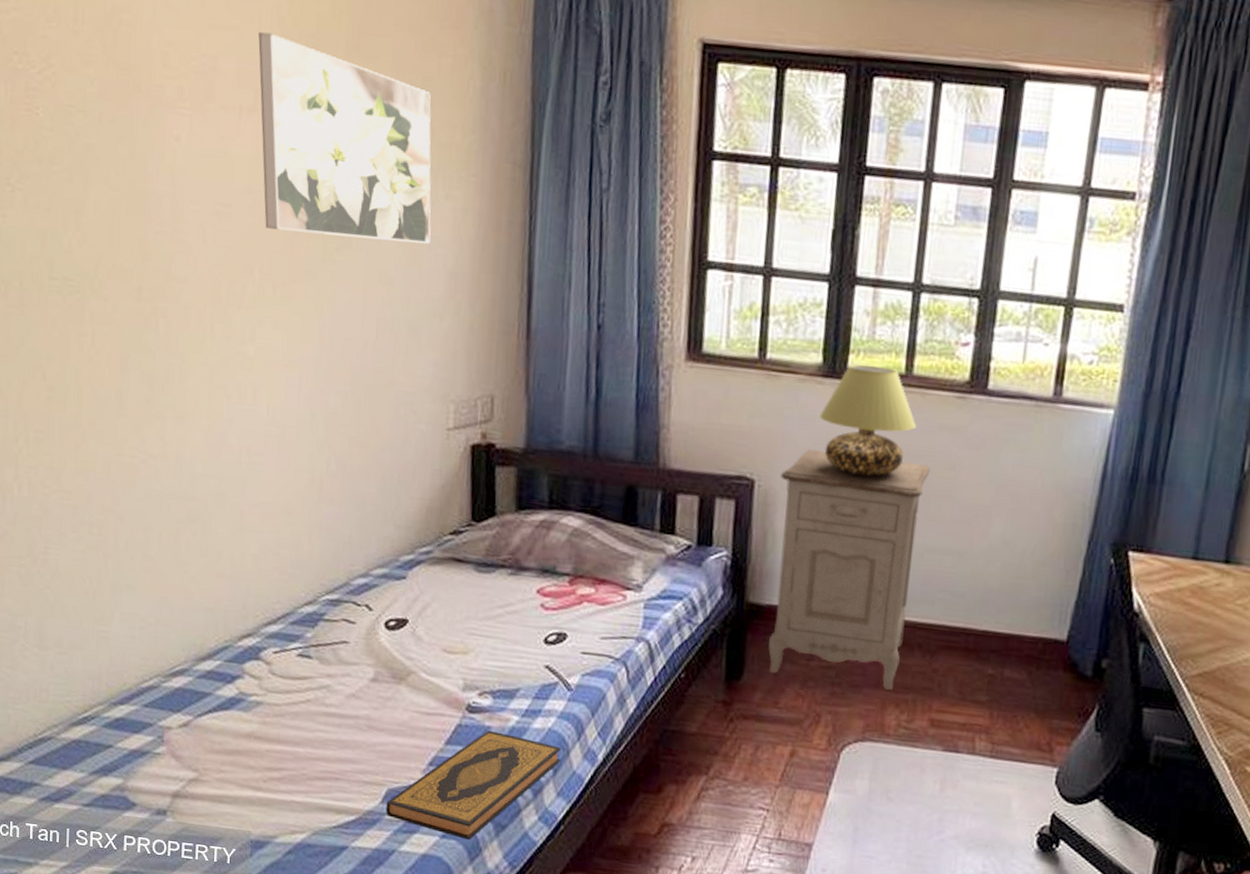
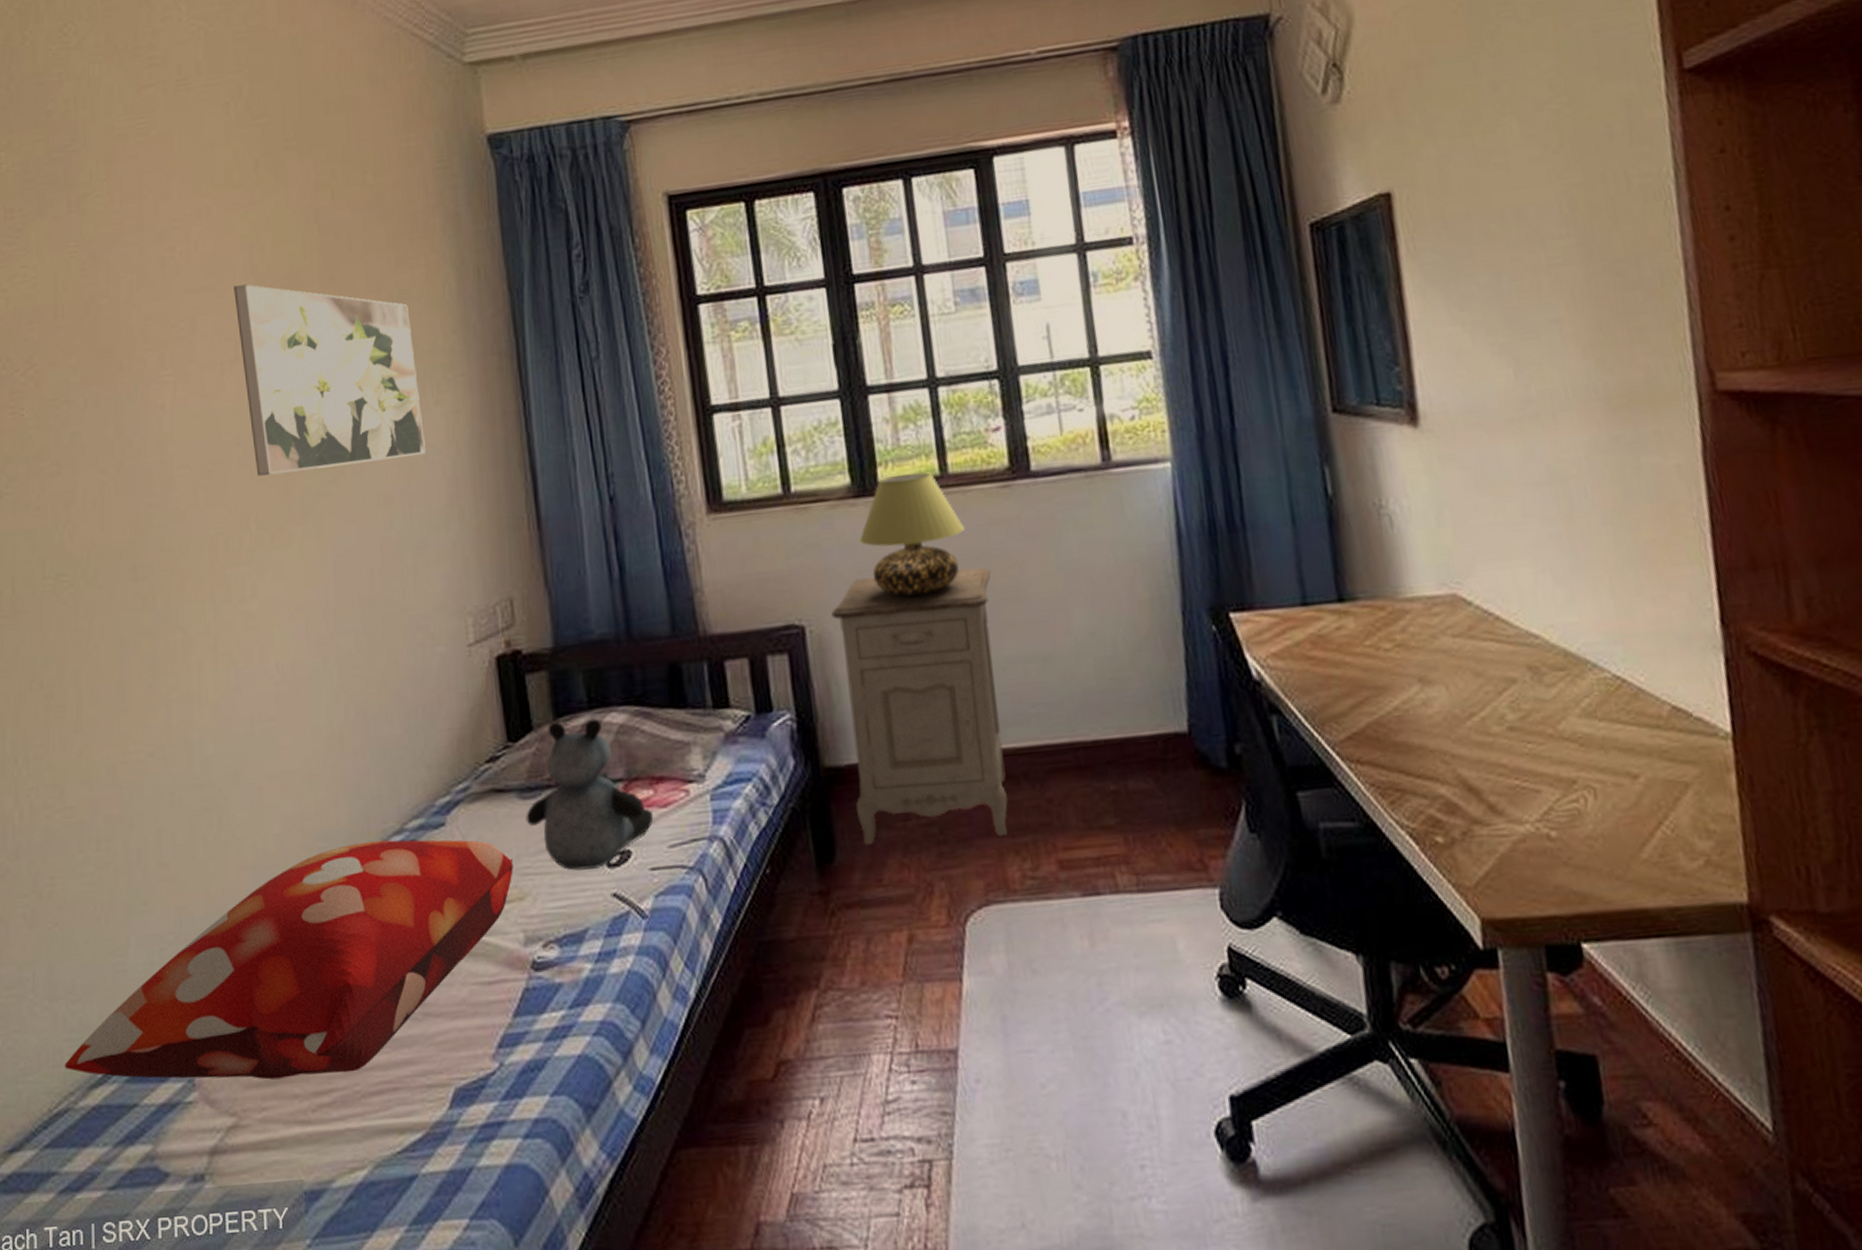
decorative pillow: none [49,576,462,759] -> present [64,839,513,1080]
hardback book: present [386,730,561,840] -> none [455,988,647,1135]
teddy bear: none [478,512,592,643] -> present [526,718,654,871]

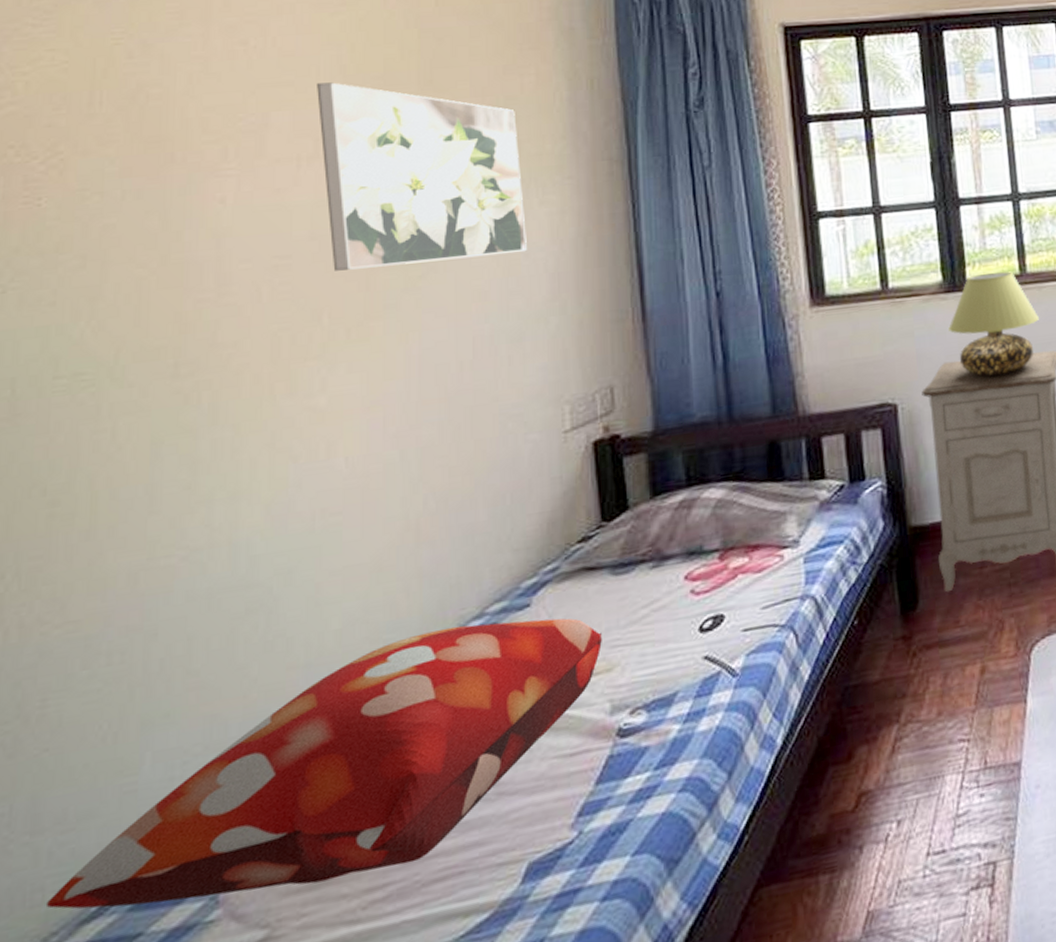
teddy bear: present [526,718,654,871] -> none [617,495,748,639]

